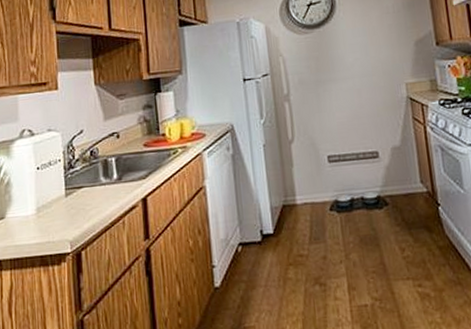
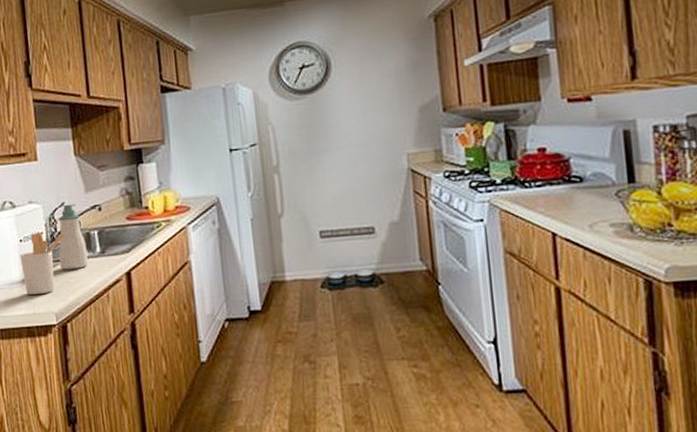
utensil holder: none [36,160,85,223] -> present [20,232,67,295]
soap bottle: none [76,131,105,197] -> present [58,203,88,270]

